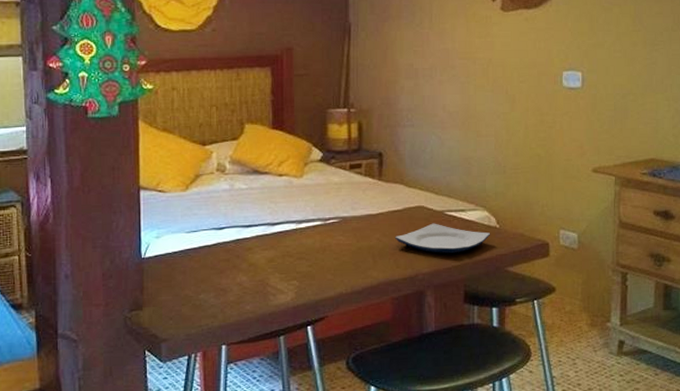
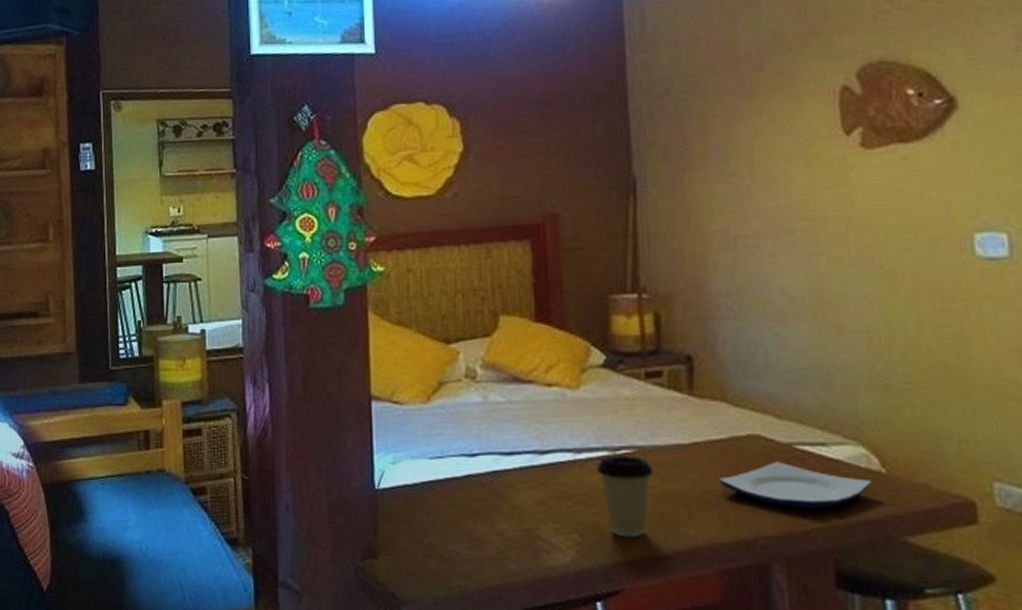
coffee cup: none [312,224,352,281] -> present [596,456,654,538]

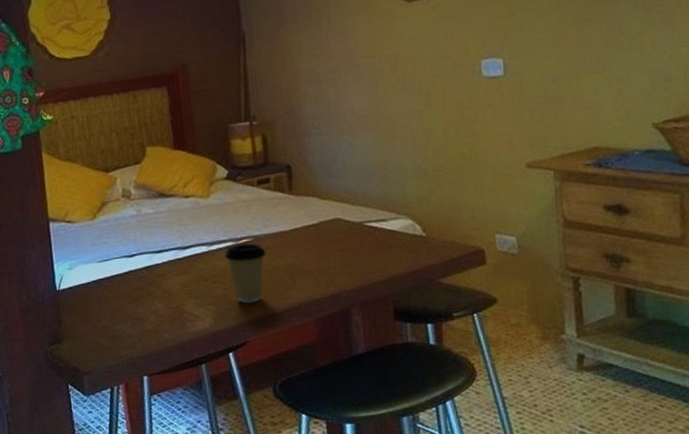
plate: present [719,461,873,510] -> none [313,236,417,268]

